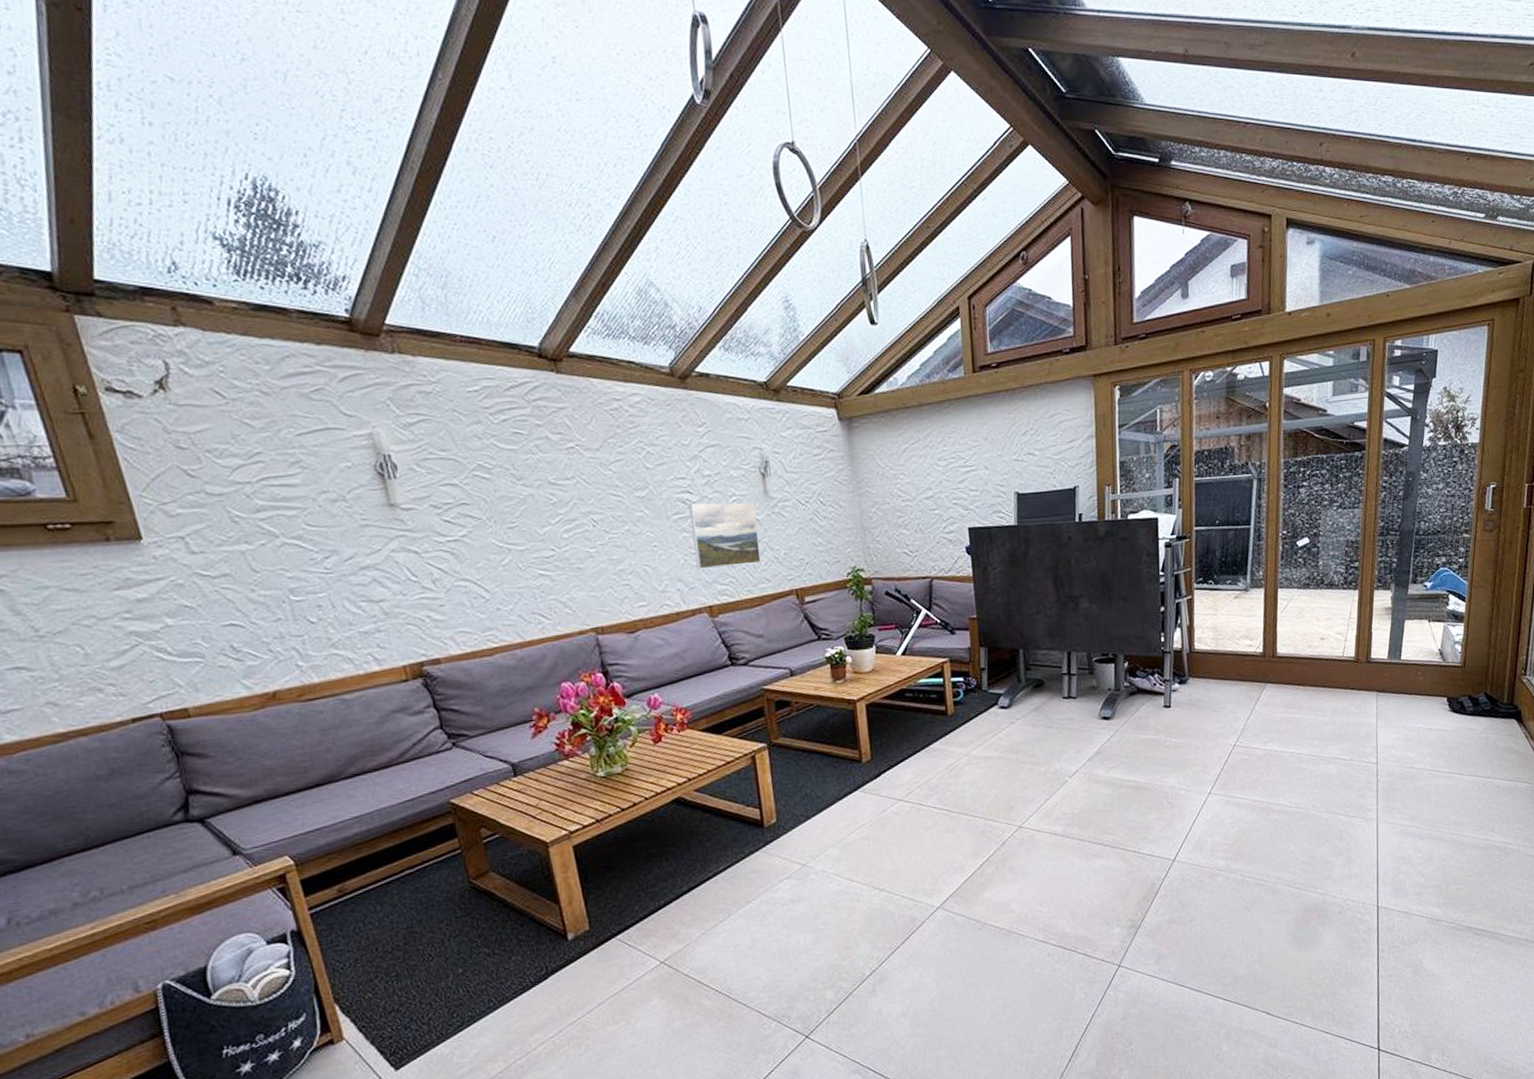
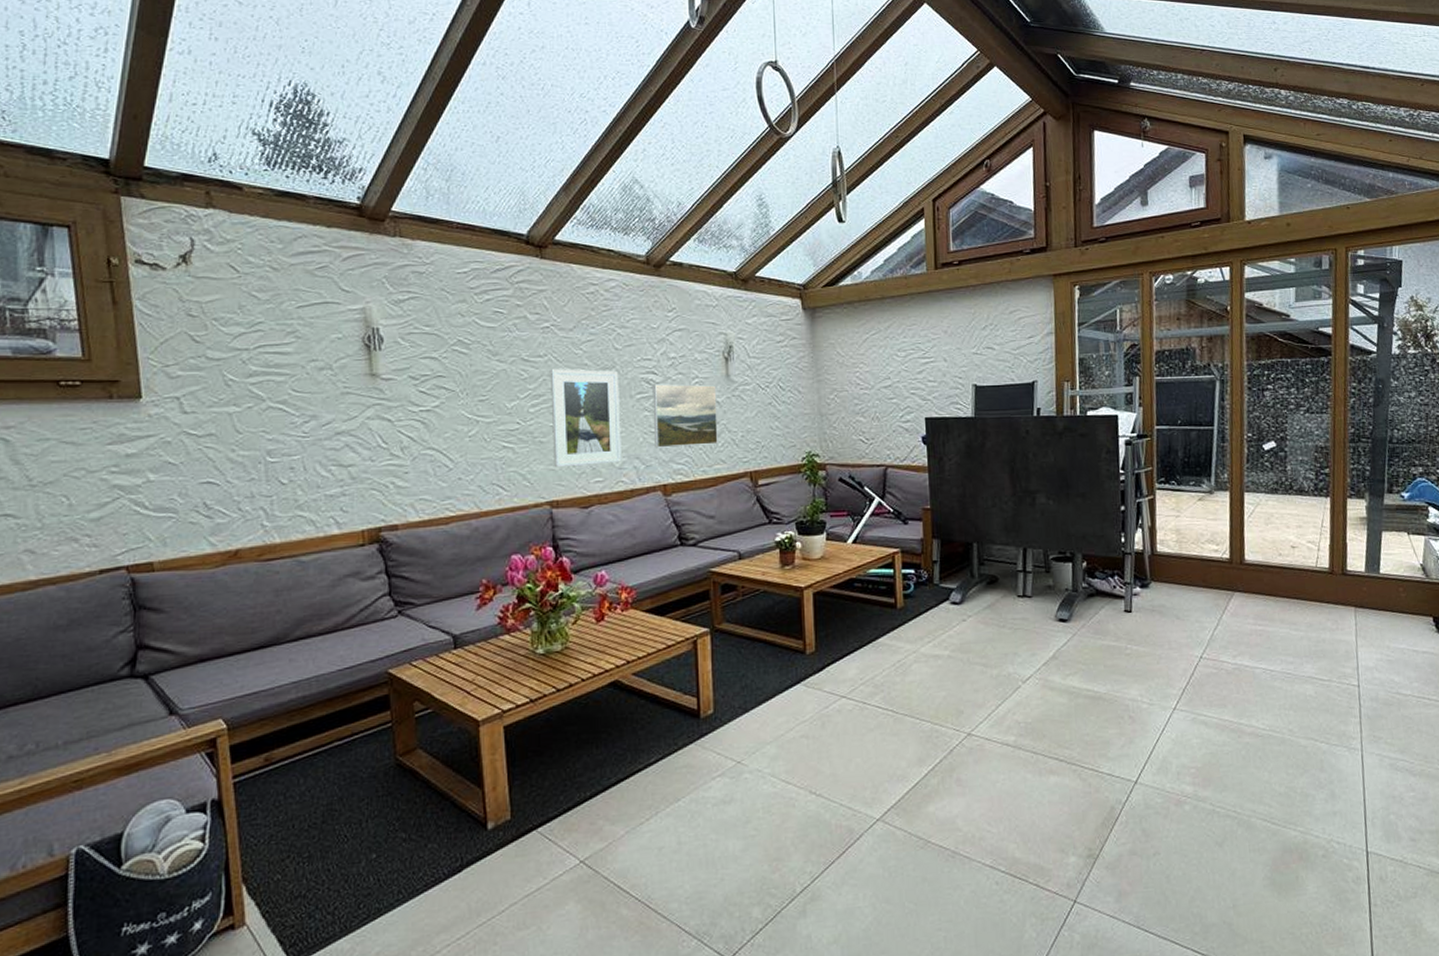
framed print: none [579,491,664,594] -> present [549,369,622,468]

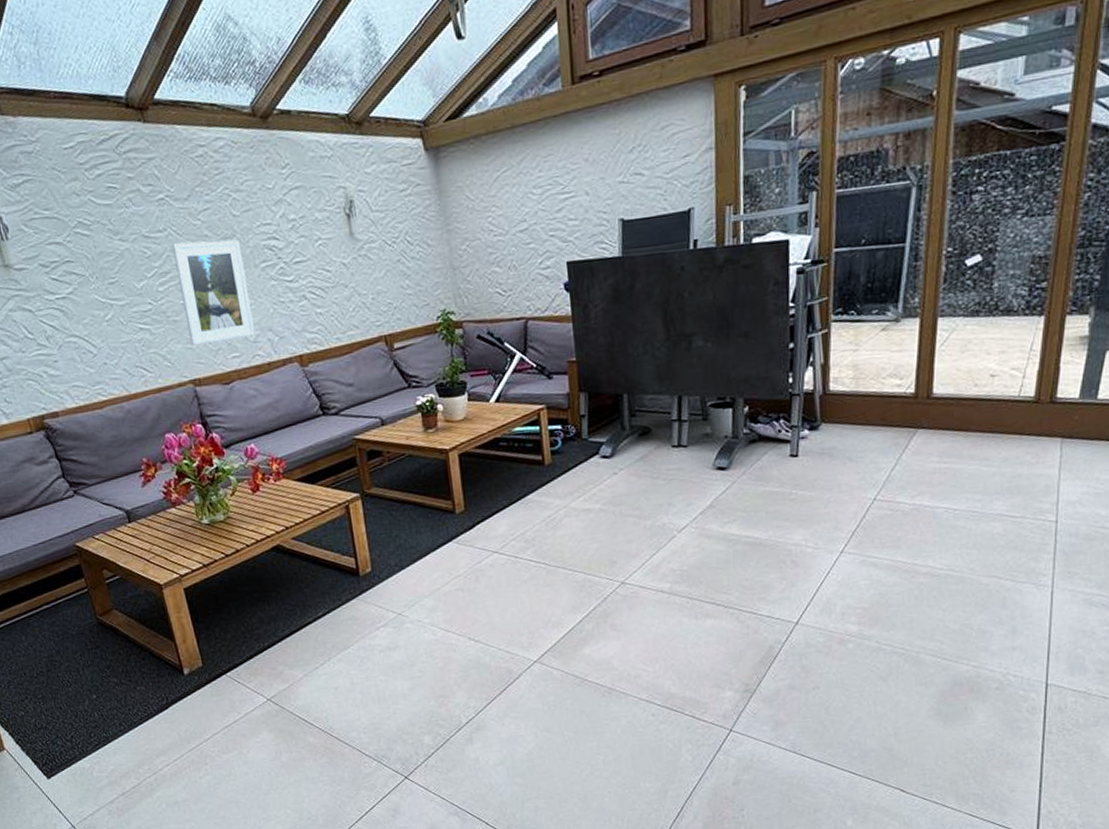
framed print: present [652,384,718,448] -> none [275,246,349,318]

